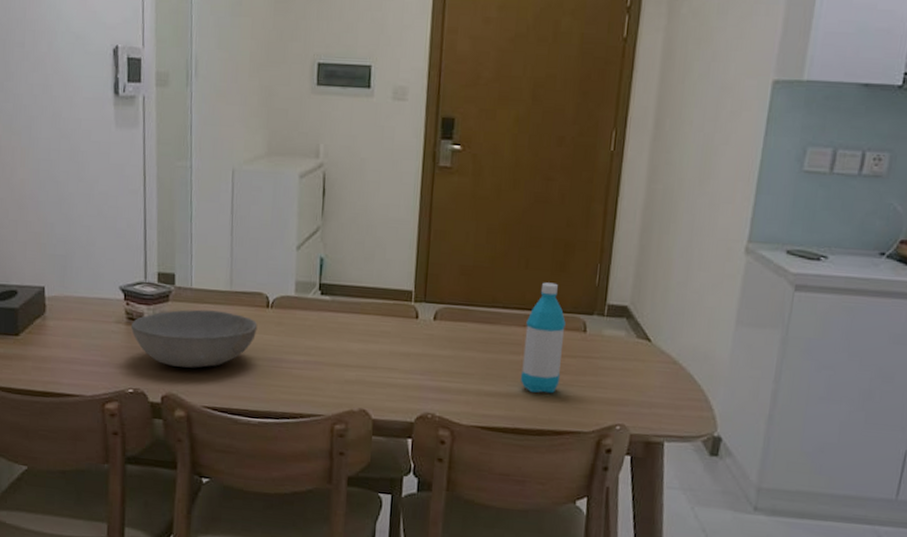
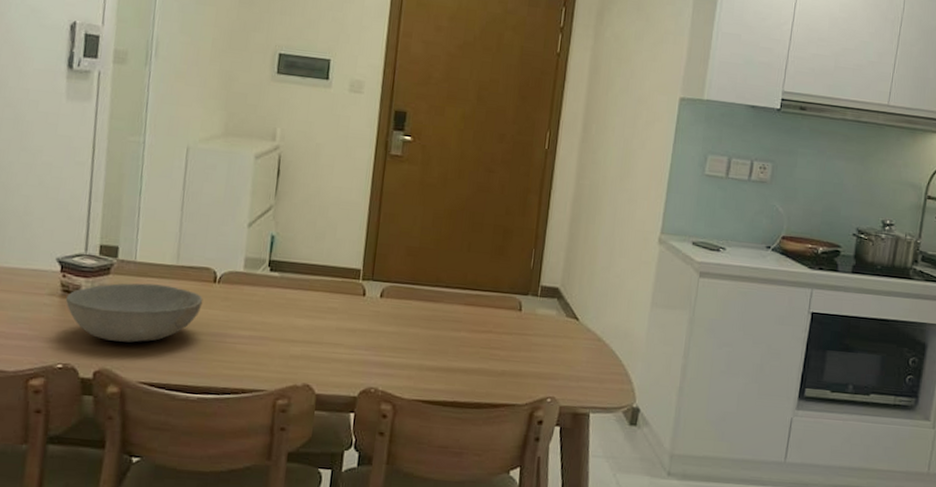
water bottle: present [520,282,566,394] -> none [460,264,503,368]

